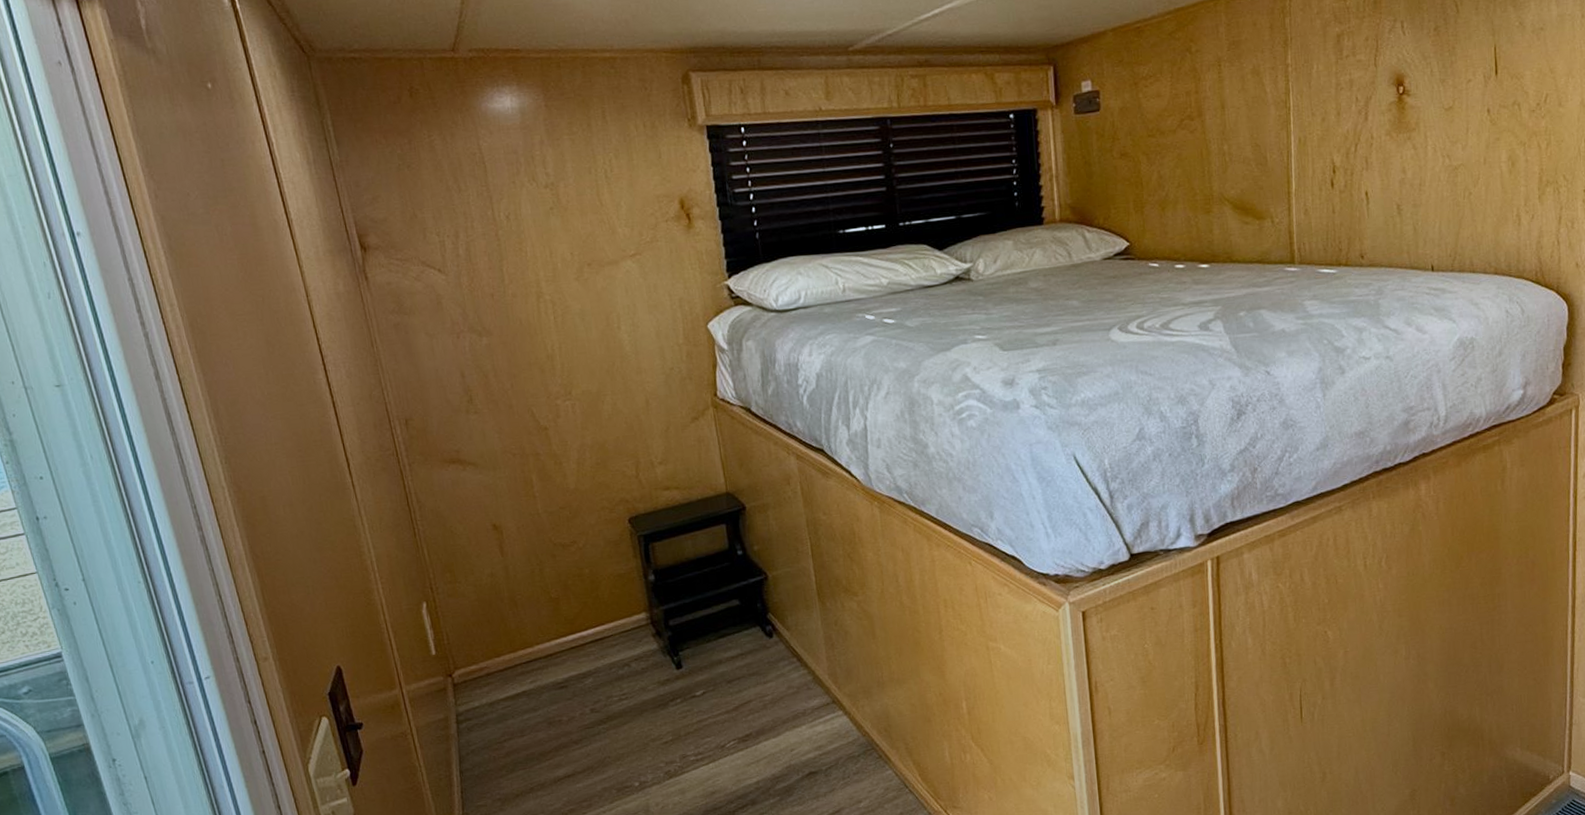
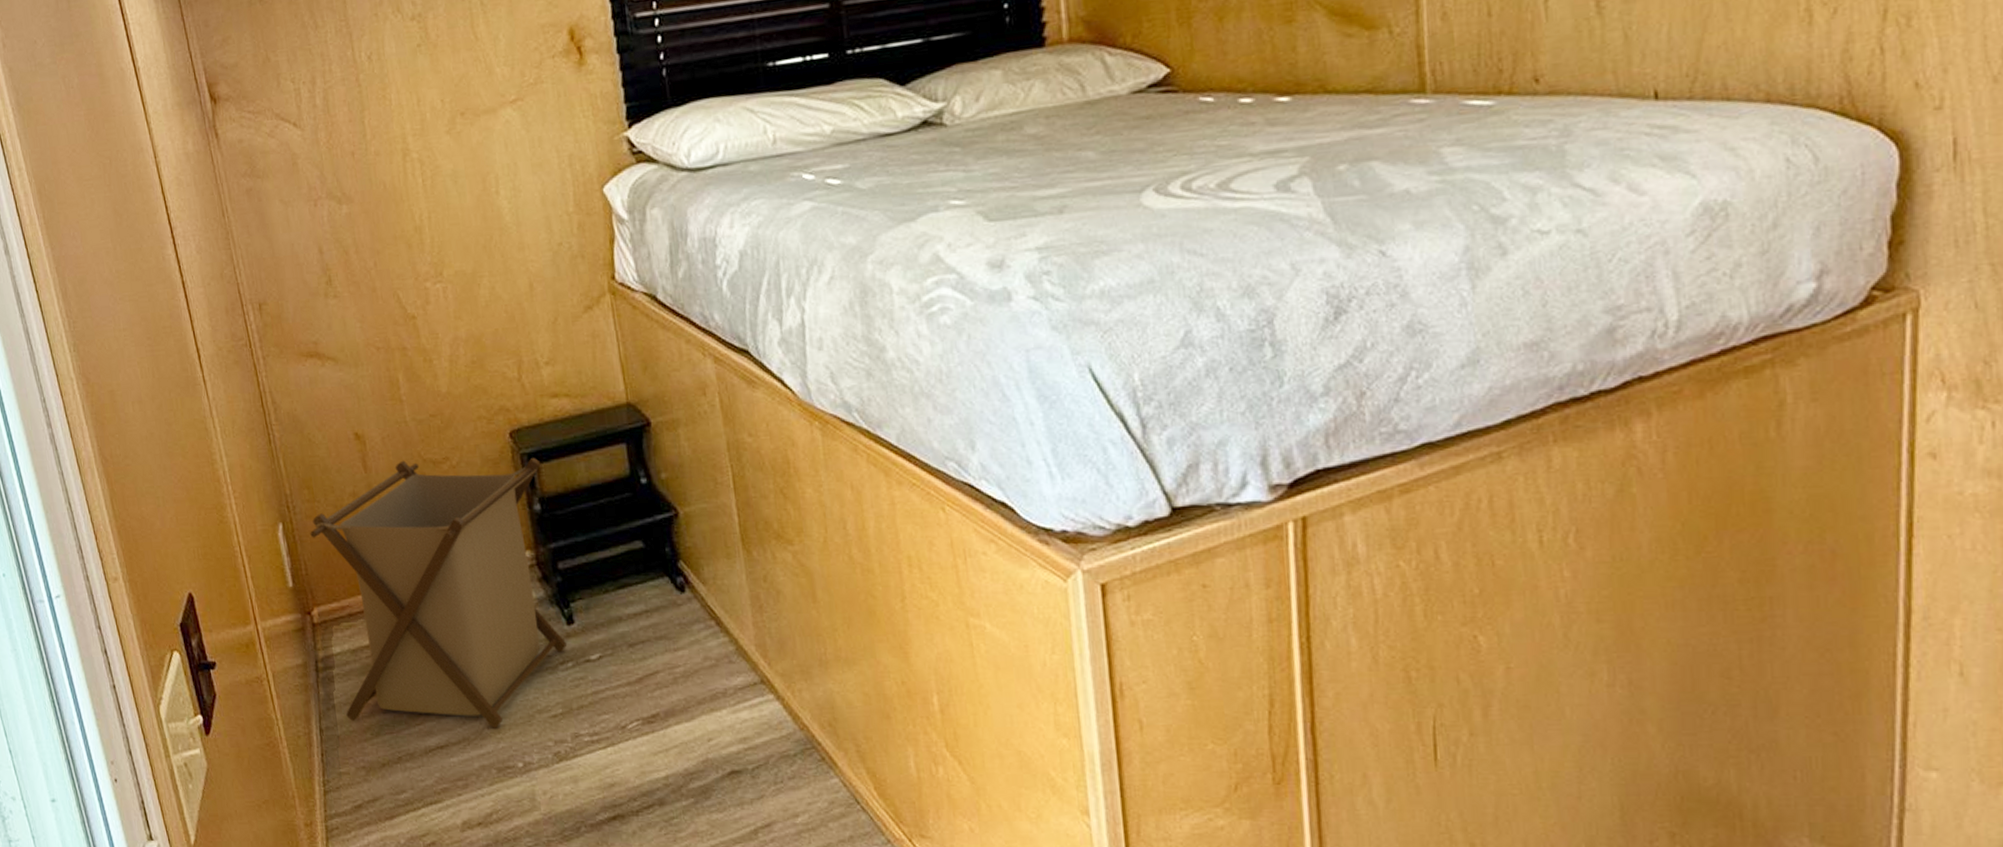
laundry basket: none [452,539,677,762] -> present [310,458,568,728]

